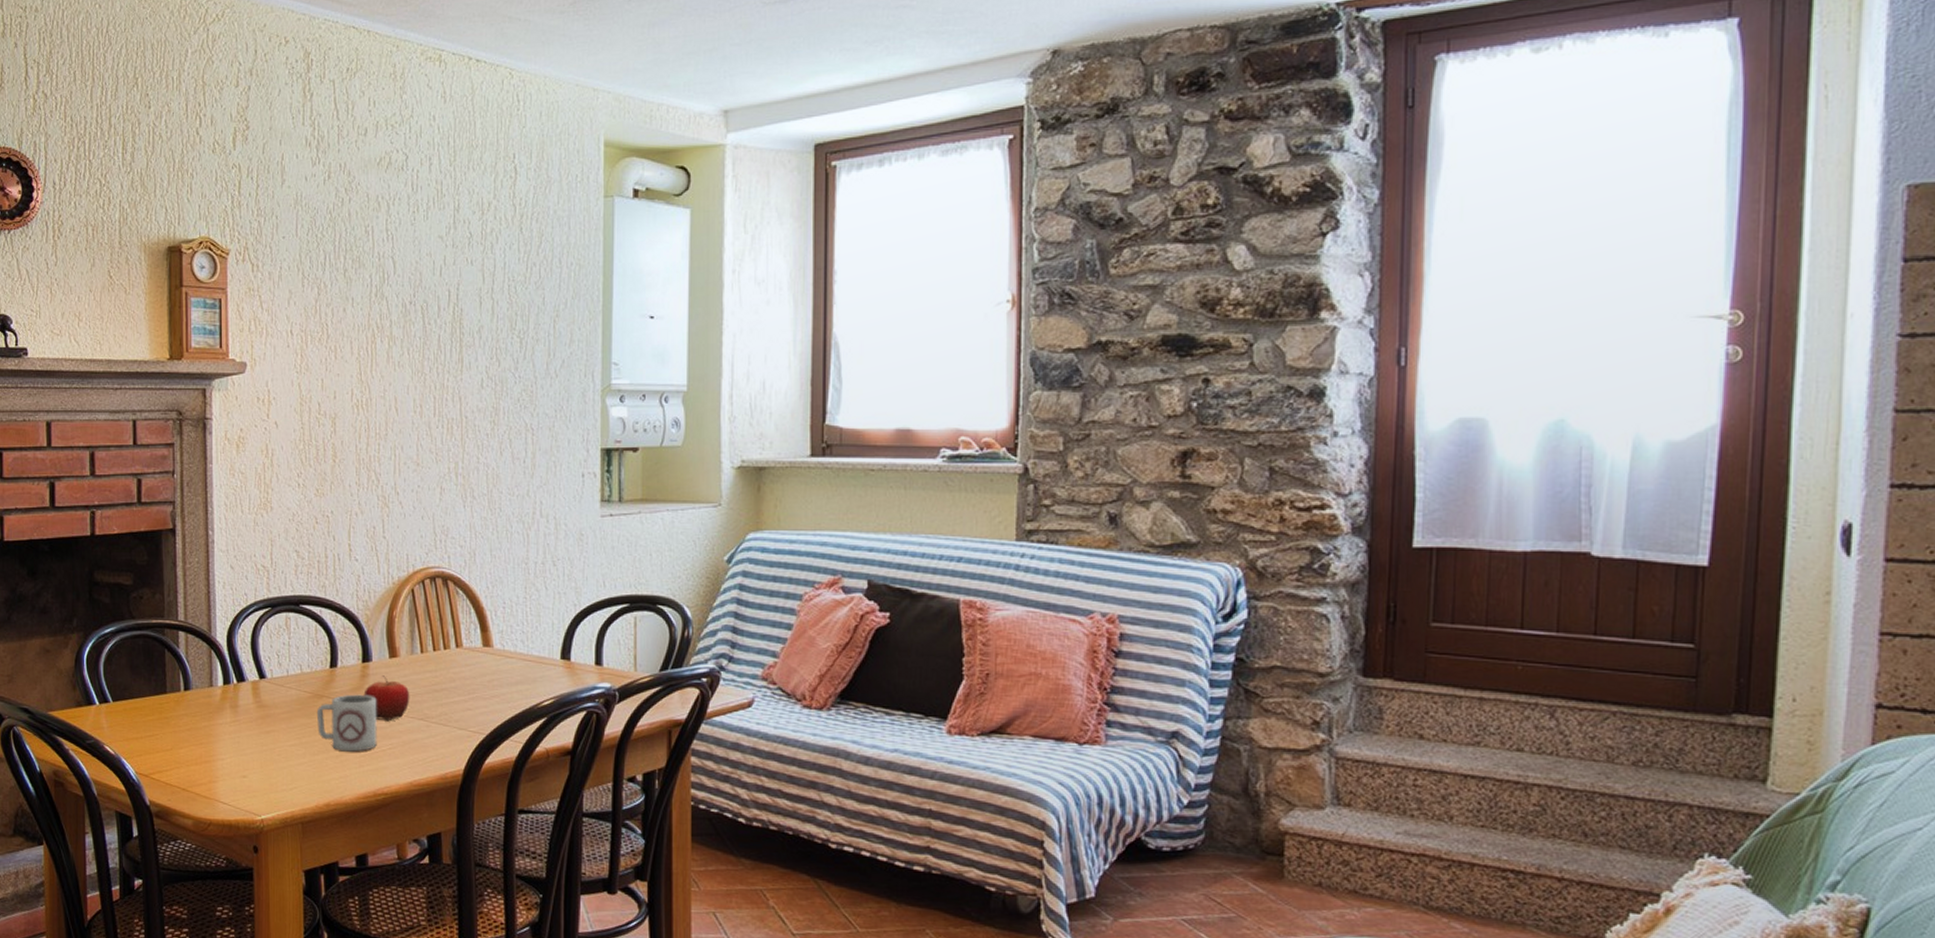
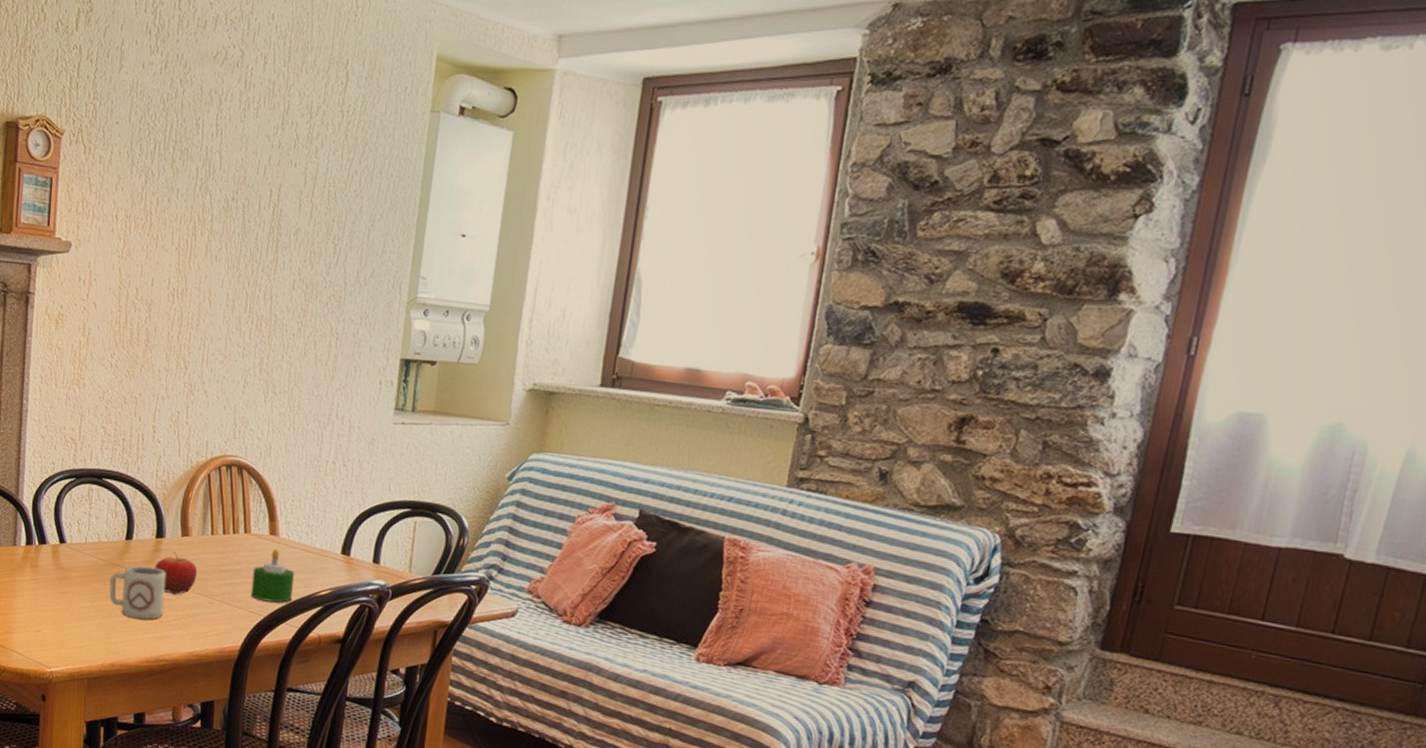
candle: none [469,660,514,719] -> present [250,548,295,603]

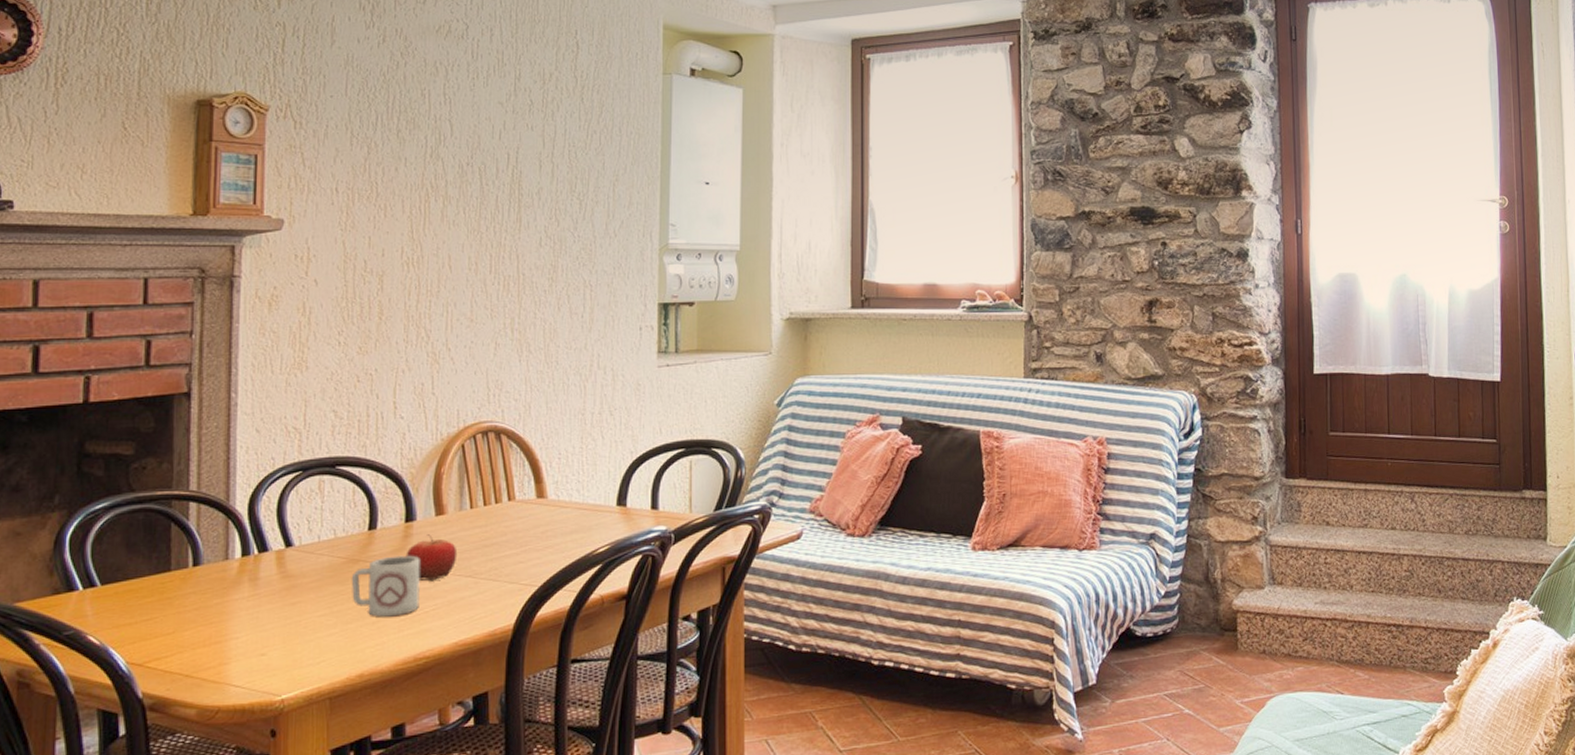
candle: present [250,548,295,603] -> none [520,511,569,570]

